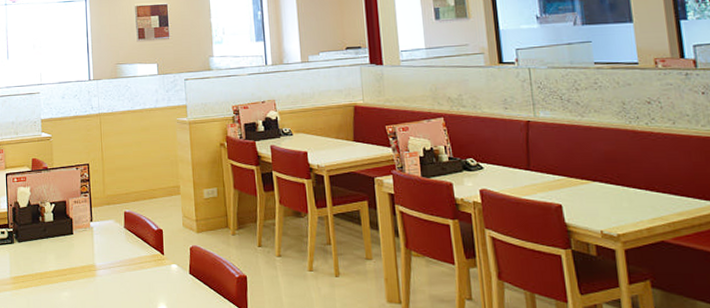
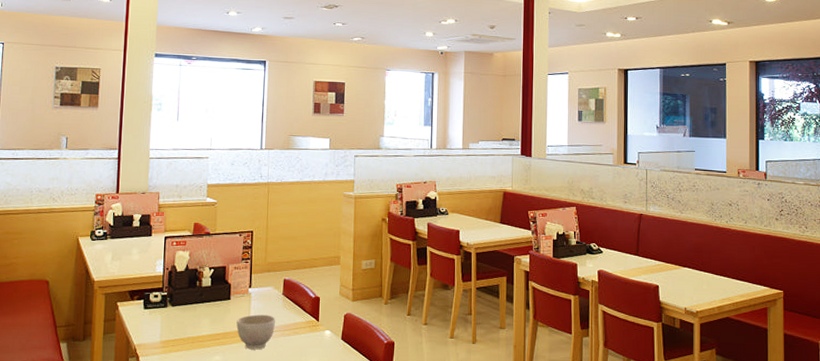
bowl: none [81,249,120,285] -> present [236,314,275,350]

